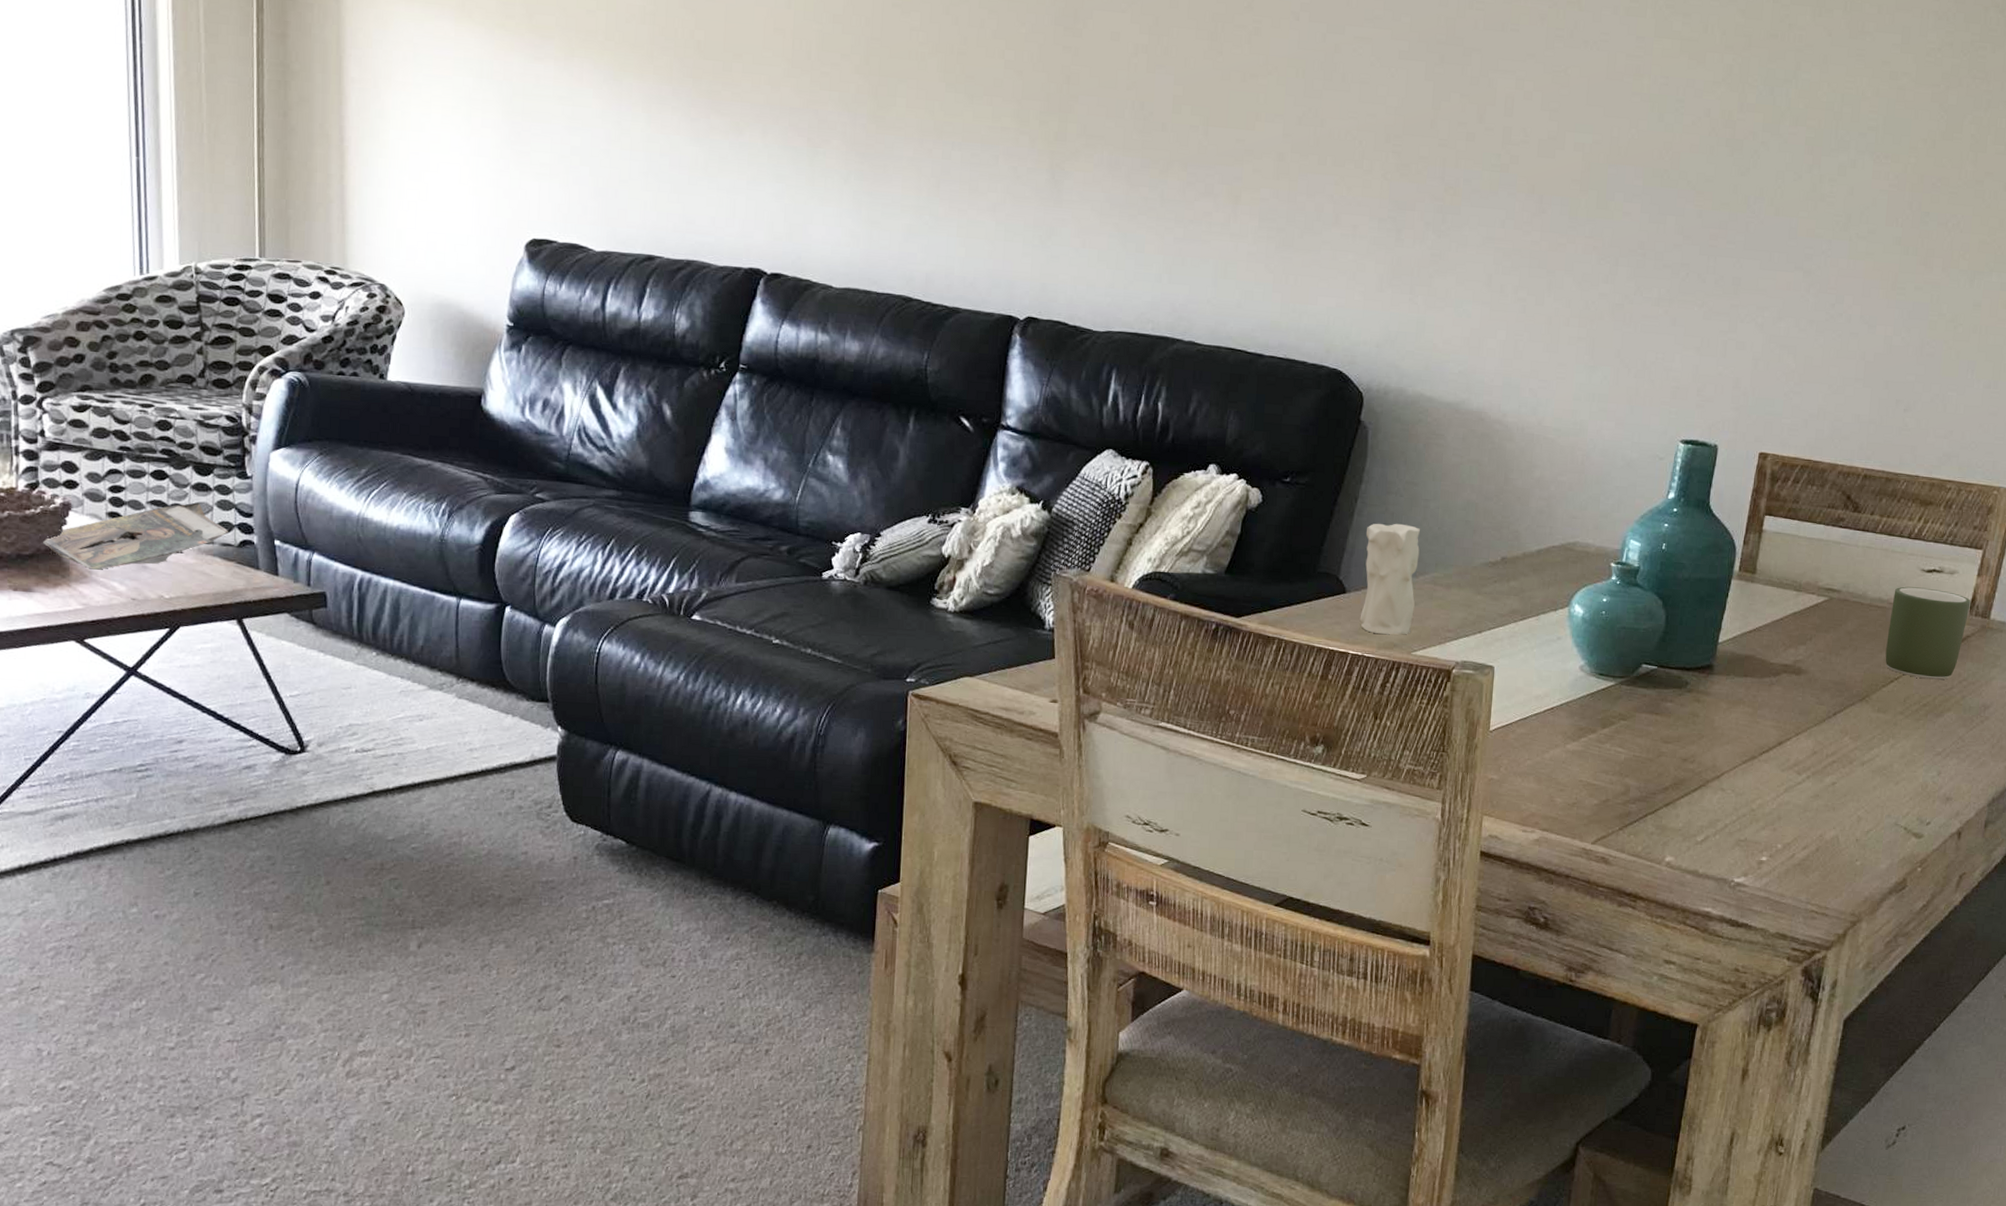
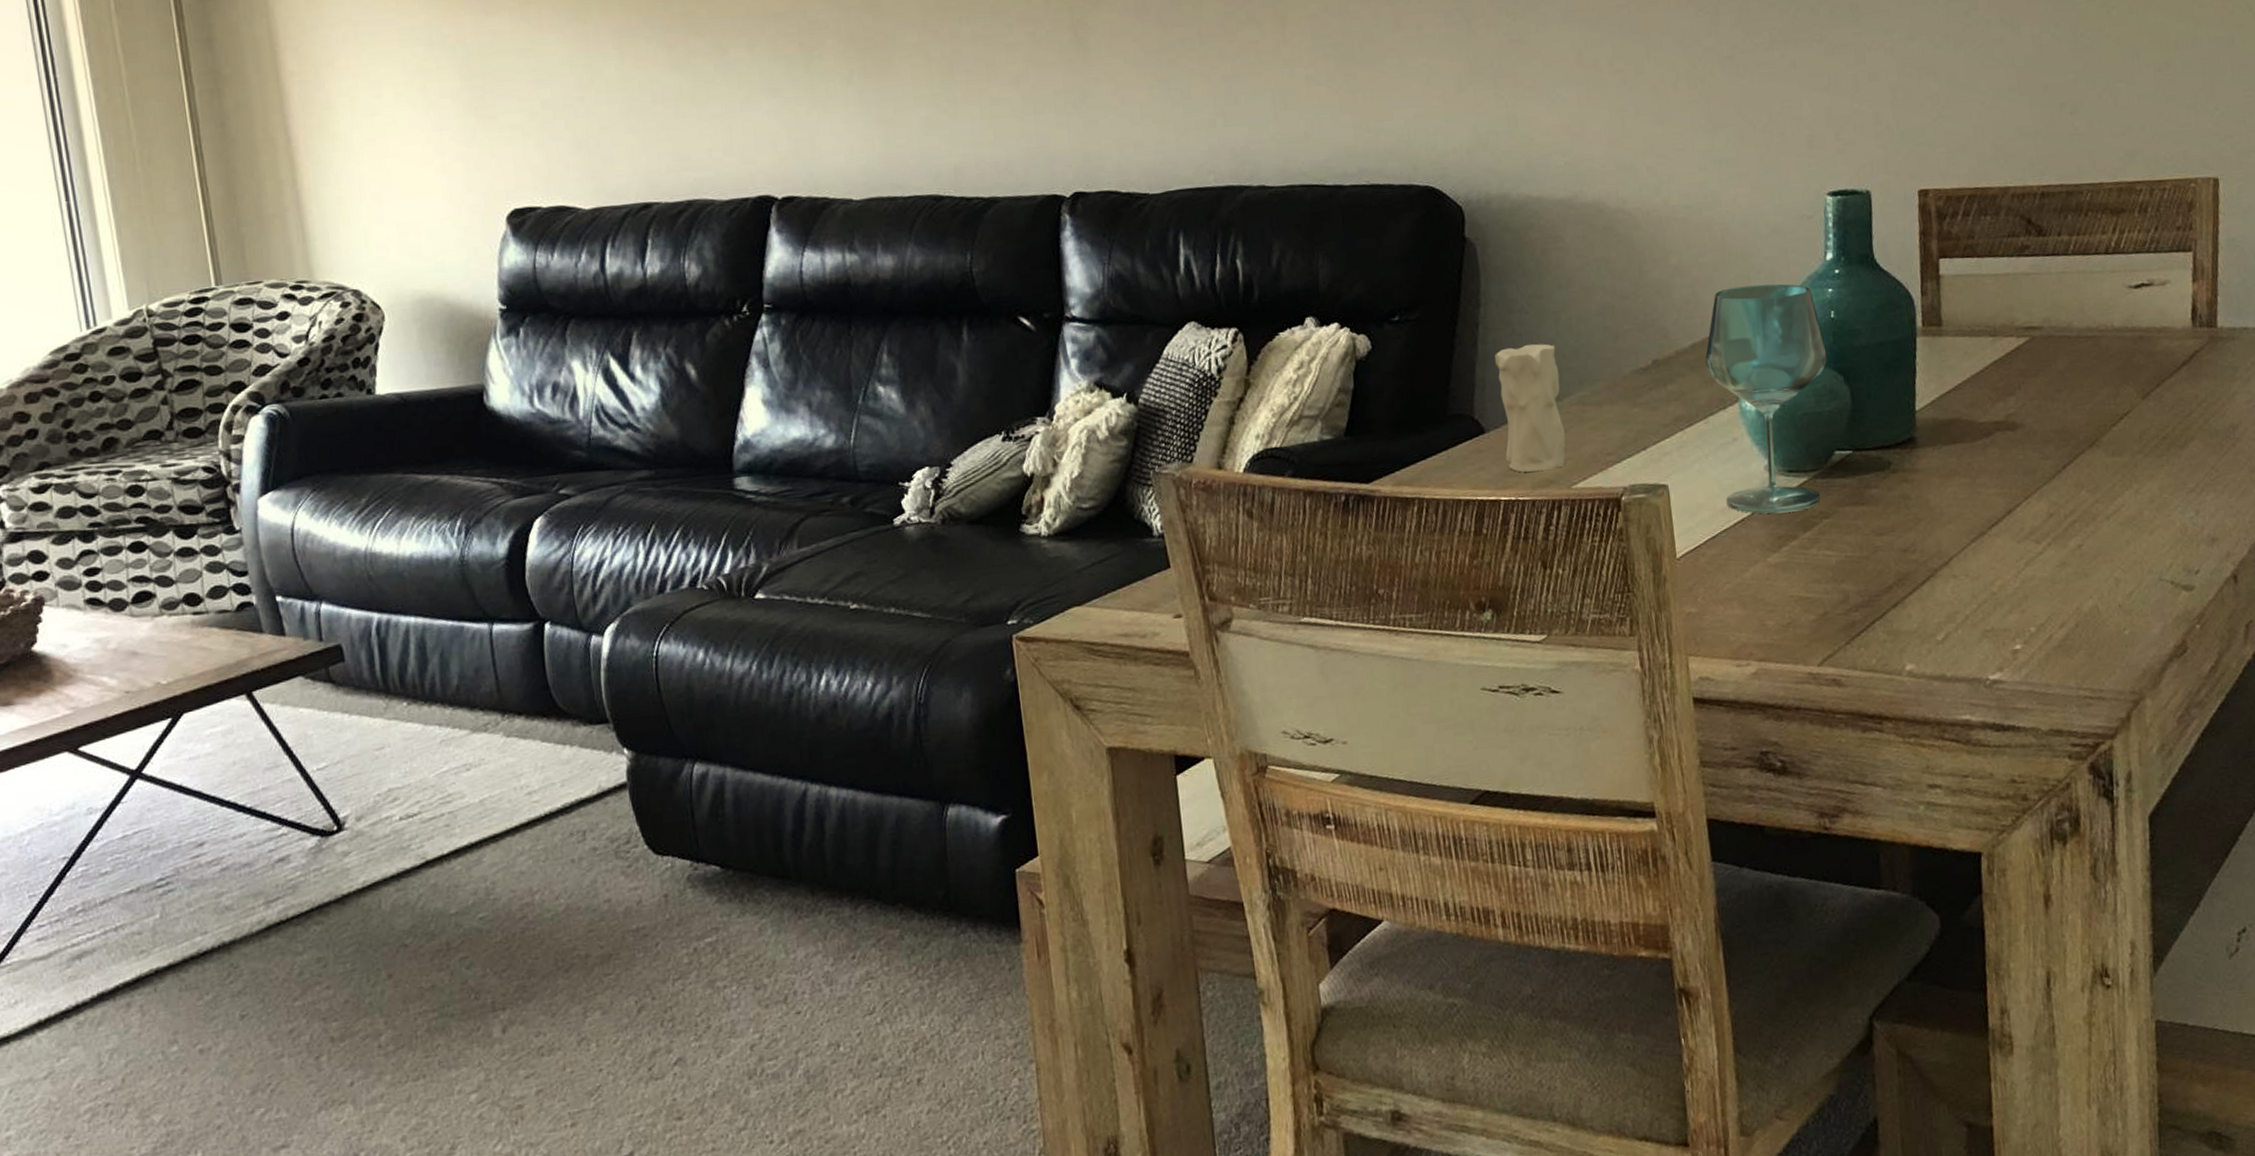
magazine: present [43,502,229,570] -> none [18,570,224,667]
wine glass: none [1540,507,1653,710] -> present [1705,284,1827,514]
mug: present [1885,586,1971,680] -> none [2102,305,2192,409]

